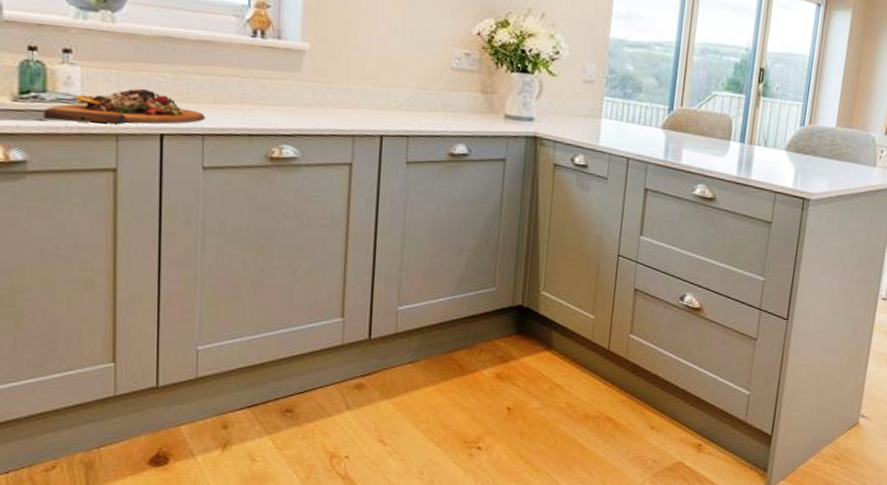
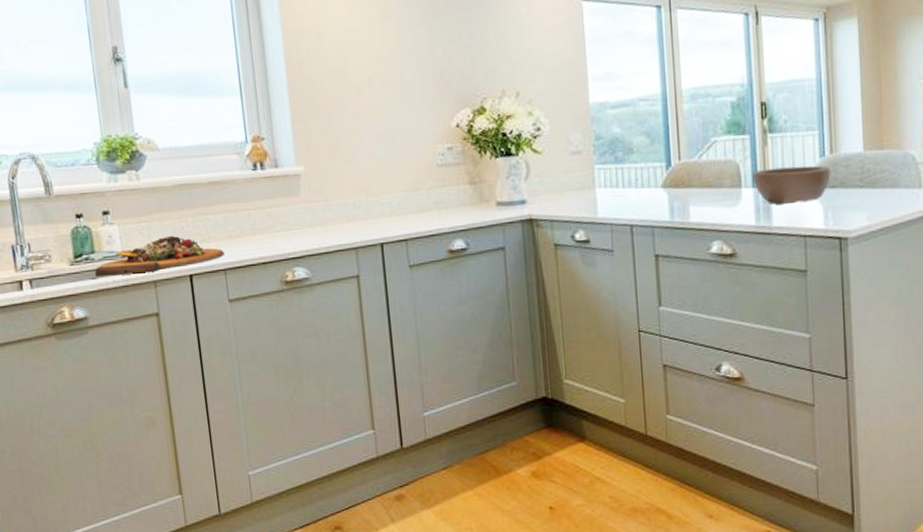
bowl: none [741,127,807,163] -> present [752,165,831,205]

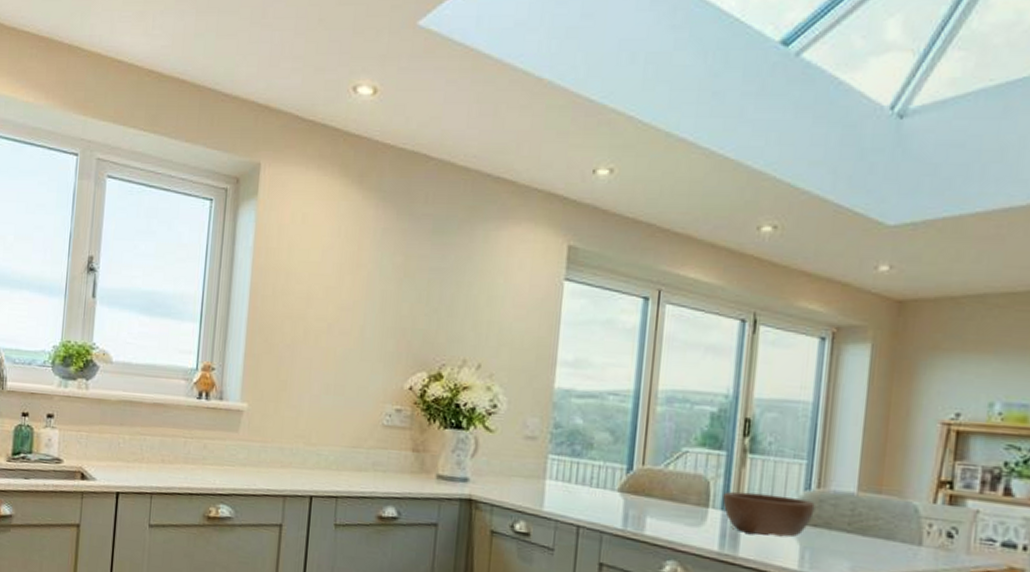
cutting board: present [95,235,224,277] -> none [28,449,154,484]

